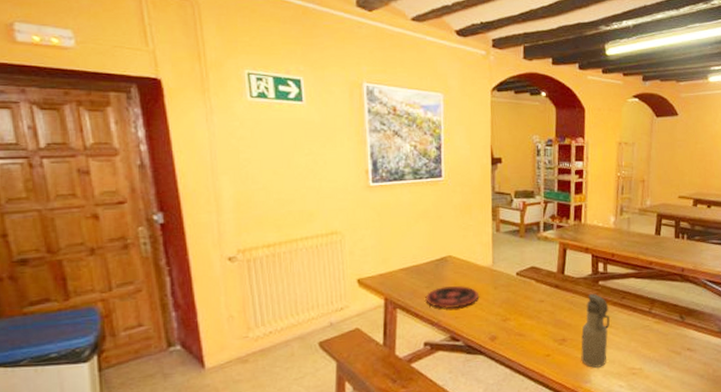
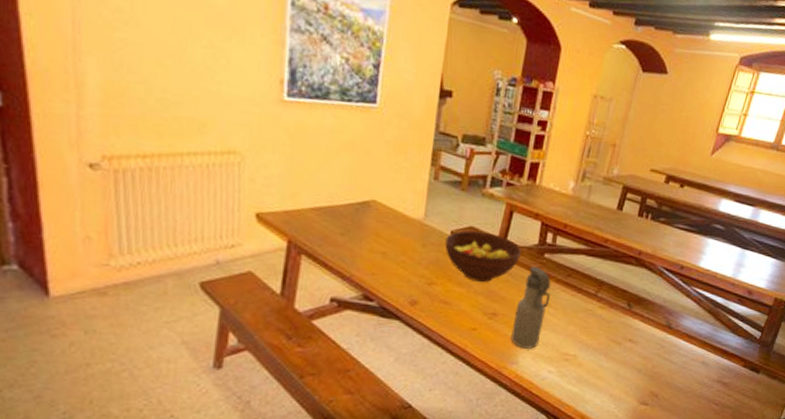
plate: present [426,285,479,310] -> none [339,235,403,263]
fruit bowl: none [513,269,578,314] -> present [445,230,521,283]

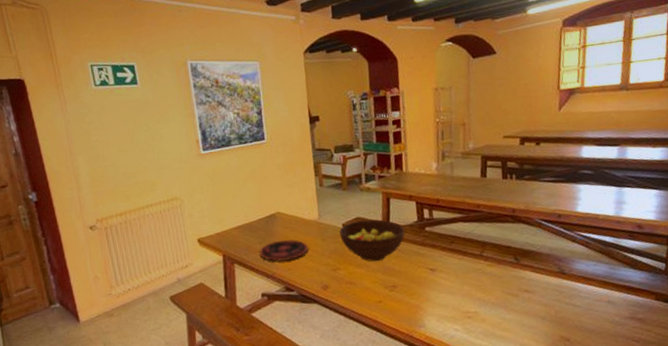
plate: none [339,235,403,263] -> present [260,239,308,262]
water bottle: present [511,266,551,350] -> none [411,239,440,313]

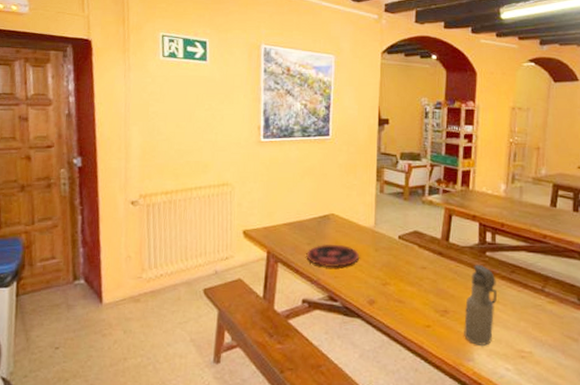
fruit bowl: present [339,219,405,262] -> none [394,234,464,282]
water bottle: none [411,239,440,313] -> present [464,264,498,347]

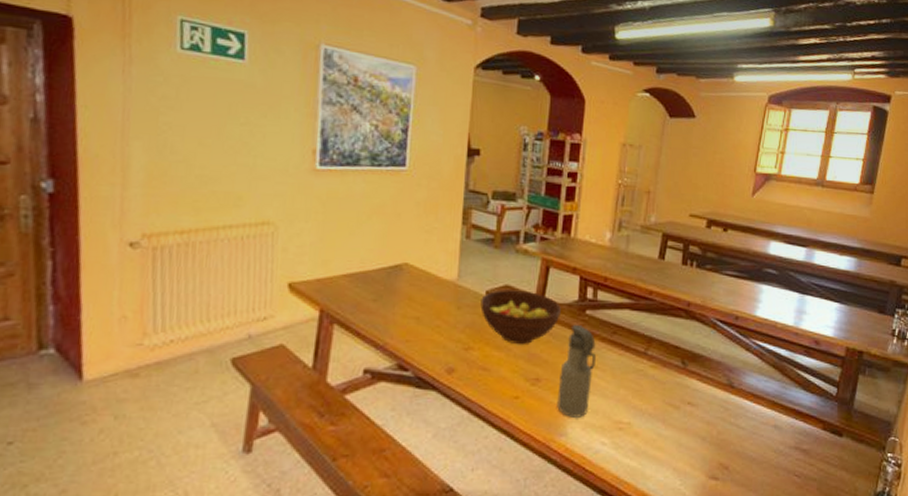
plate: present [307,243,359,268] -> none [372,300,437,330]
fruit bowl: none [394,234,464,282] -> present [480,289,561,345]

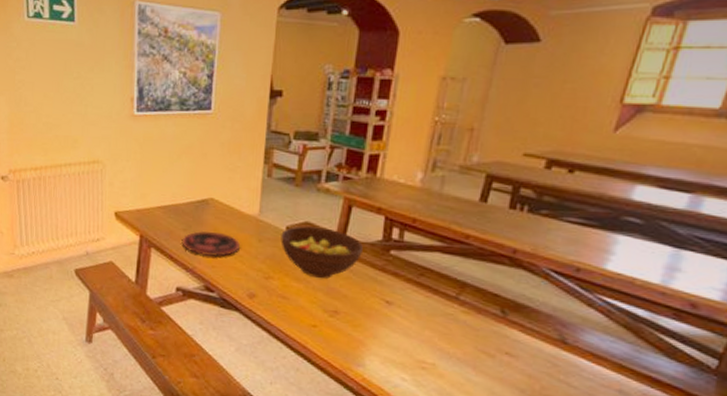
plate: none [372,300,437,330] -> present [183,230,240,257]
water bottle: present [557,324,597,419] -> none [355,263,400,353]

